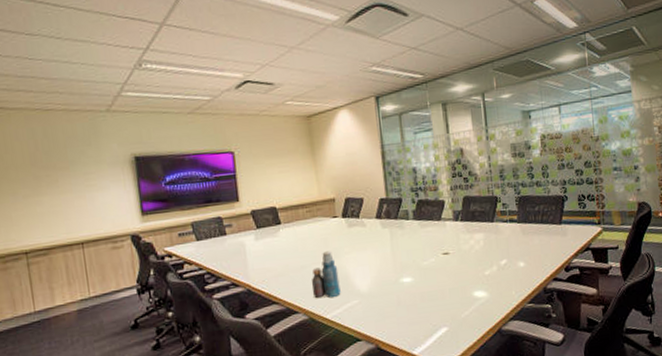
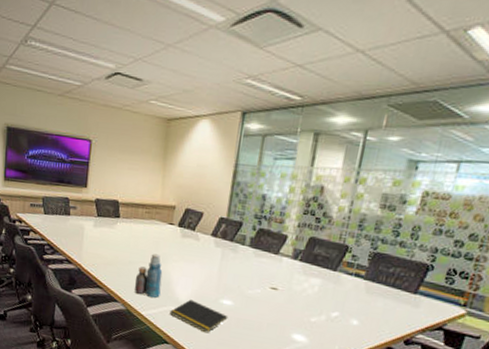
notepad: none [355,287,412,318] -> present [170,299,229,333]

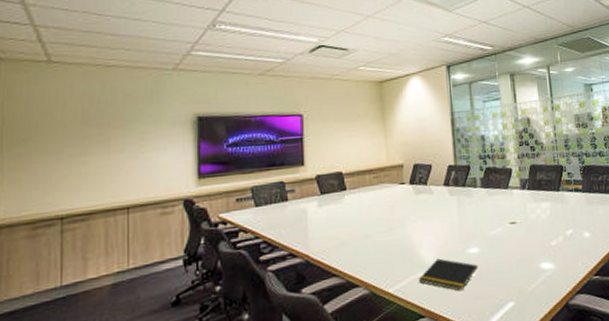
bottle: present [134,254,163,298] -> none [374,219,405,270]

